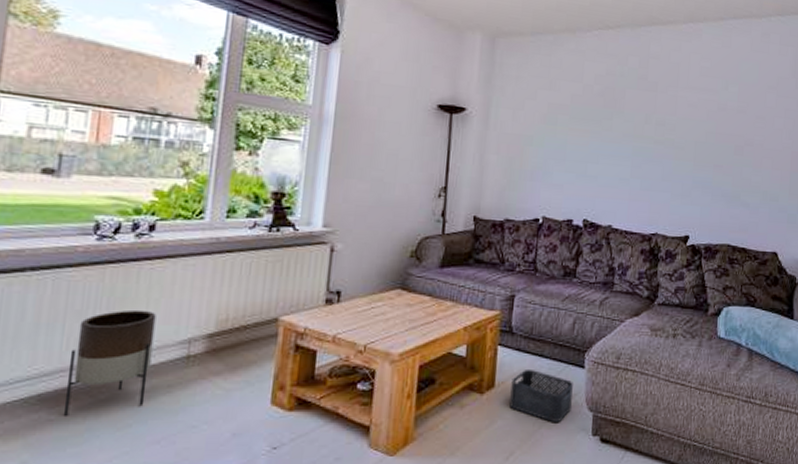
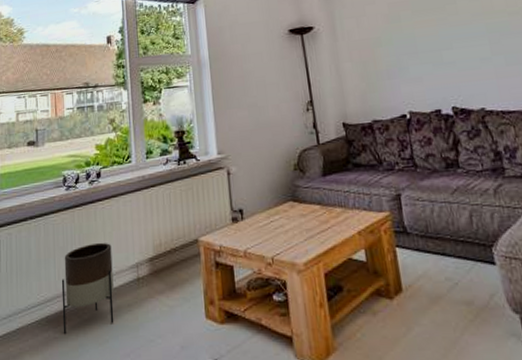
storage bin: present [509,368,573,422] -> none [418,269,493,327]

